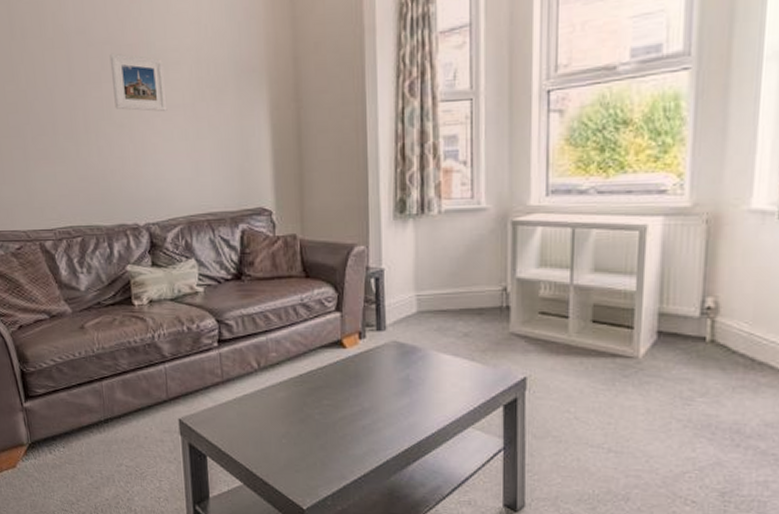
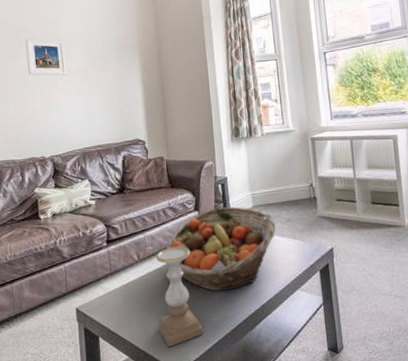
candle holder: none [281,356,339,478] -> present [156,246,204,347]
fruit basket: none [295,309,447,418] -> present [166,207,276,291]

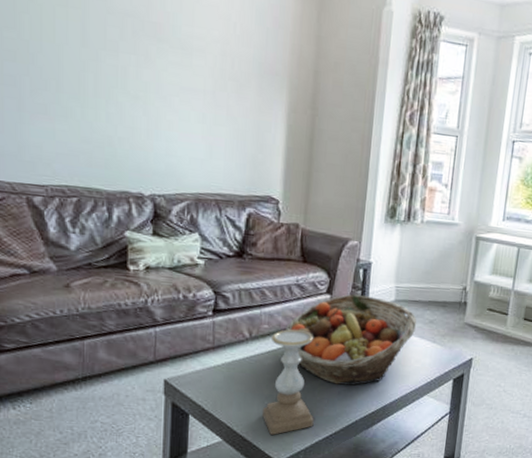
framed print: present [25,37,67,76] -> none [130,26,188,93]

